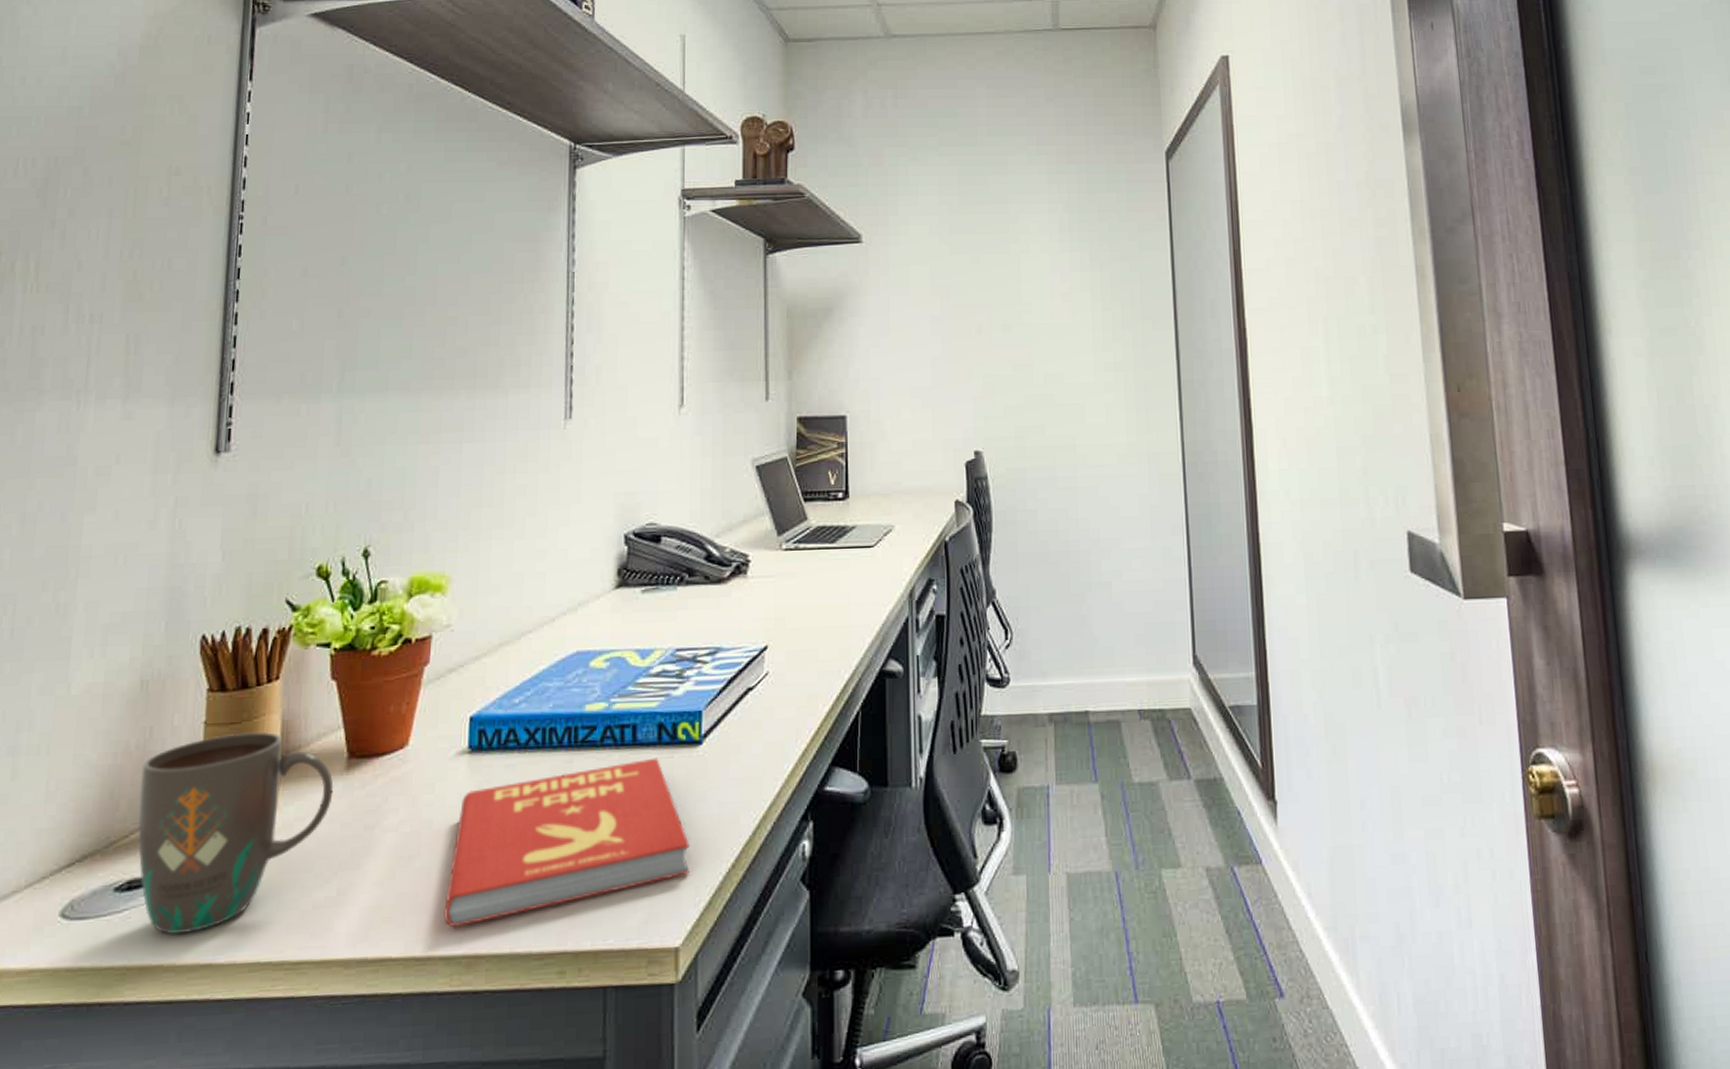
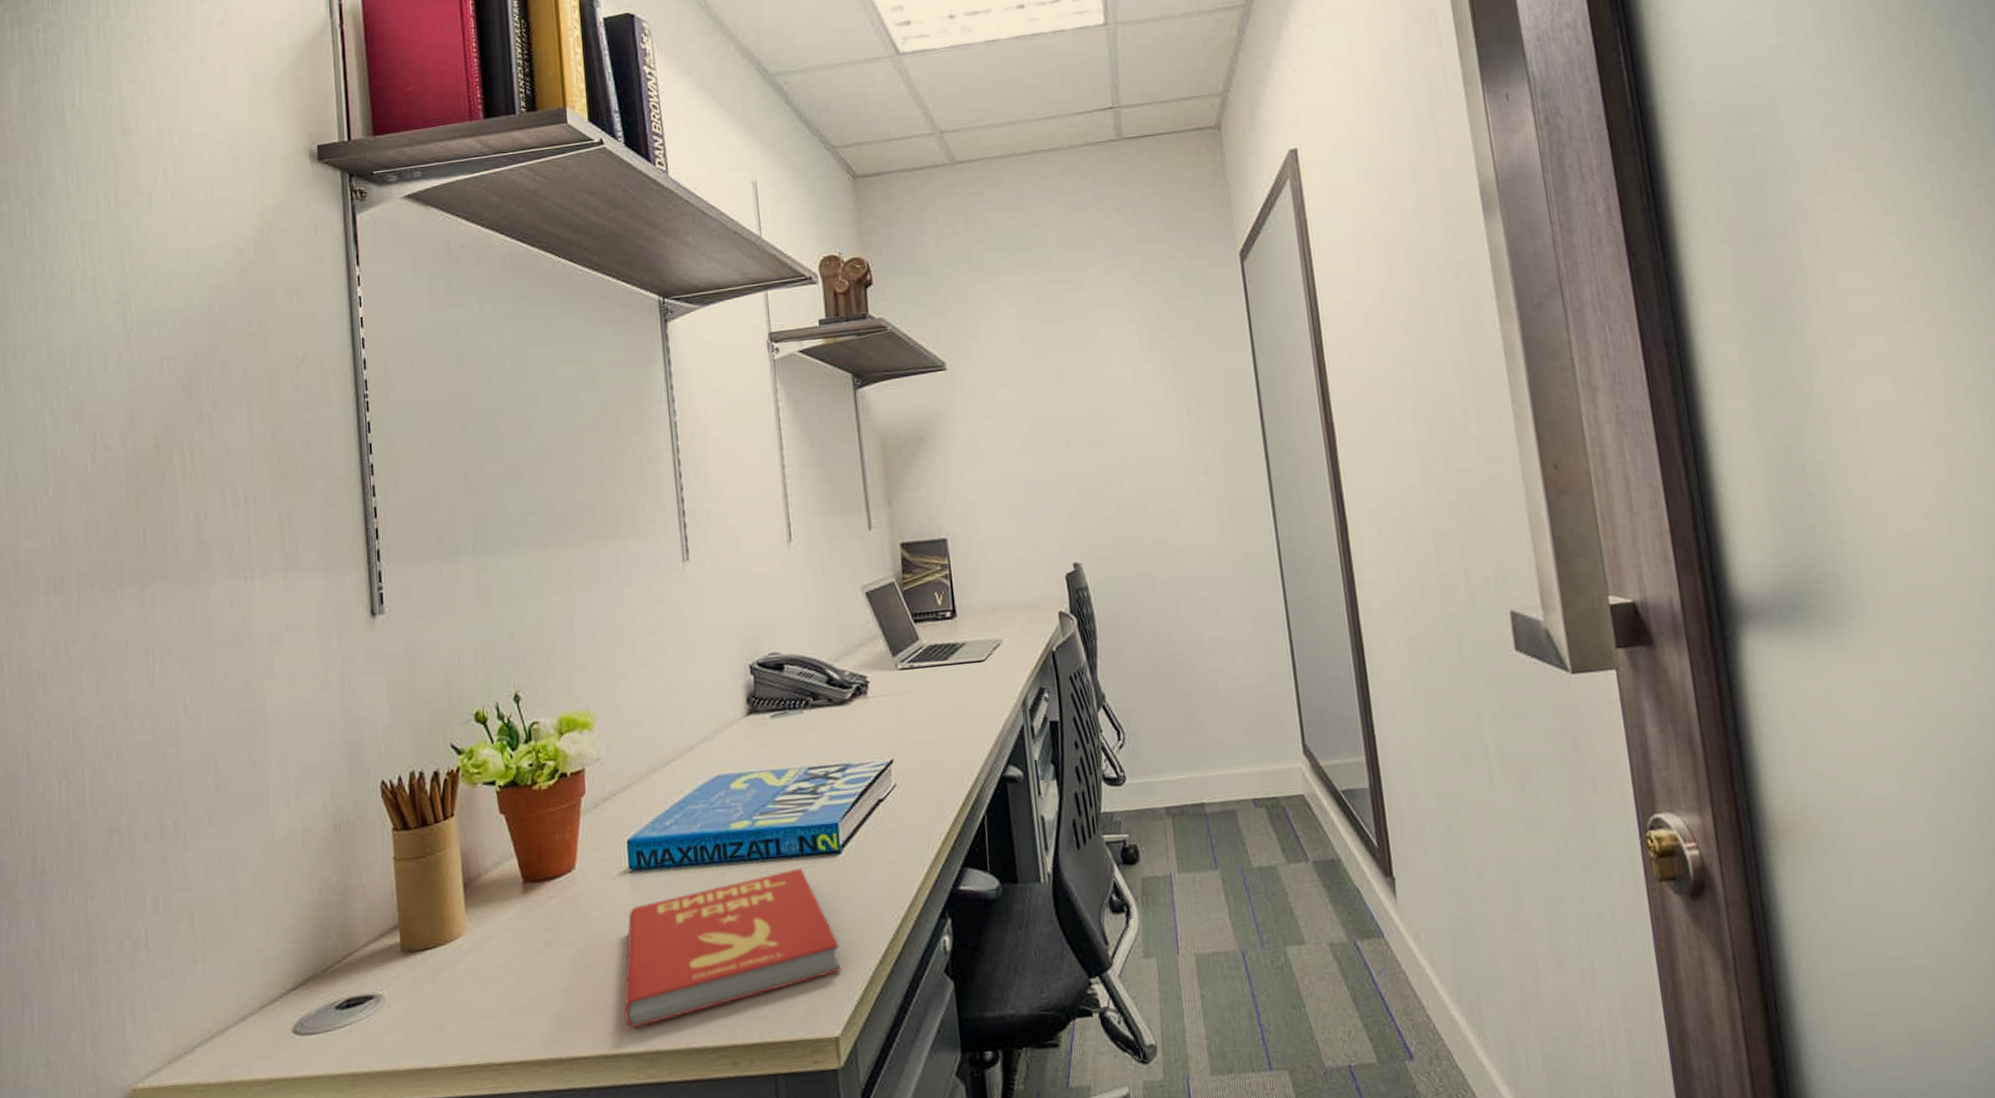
mug: present [137,731,334,934] -> none [344,864,514,1044]

